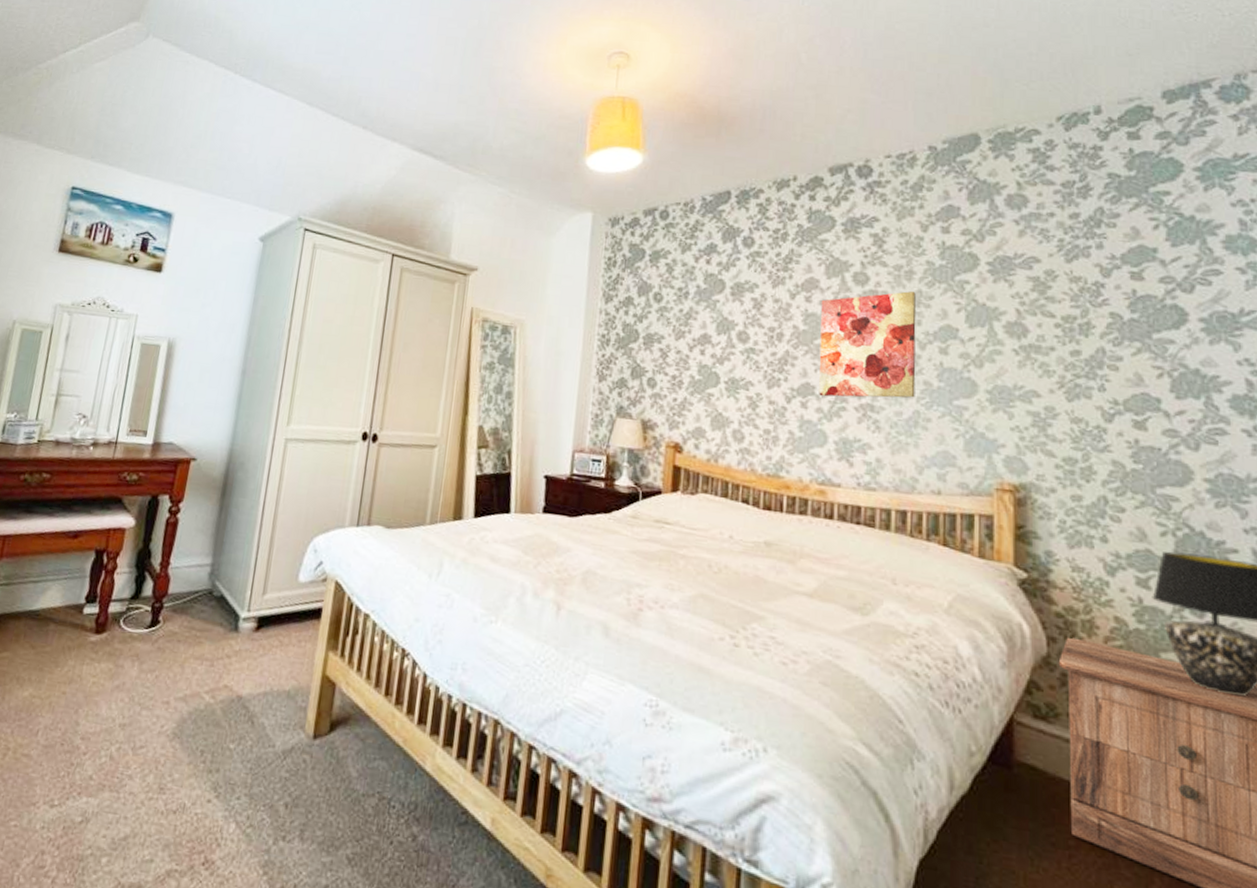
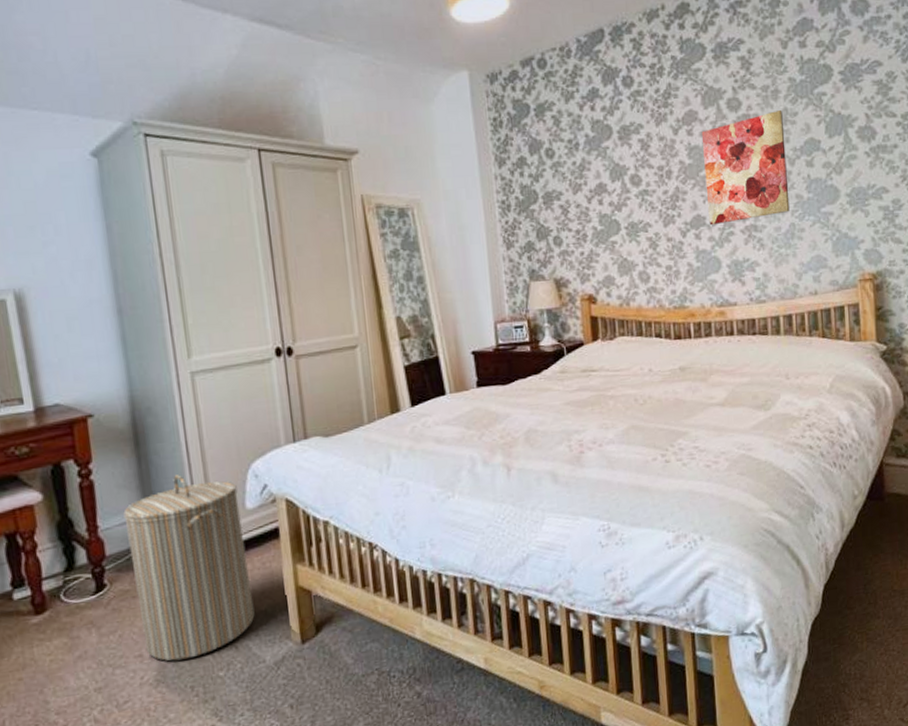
laundry hamper: none [174,531,296,721] -> present [123,474,255,661]

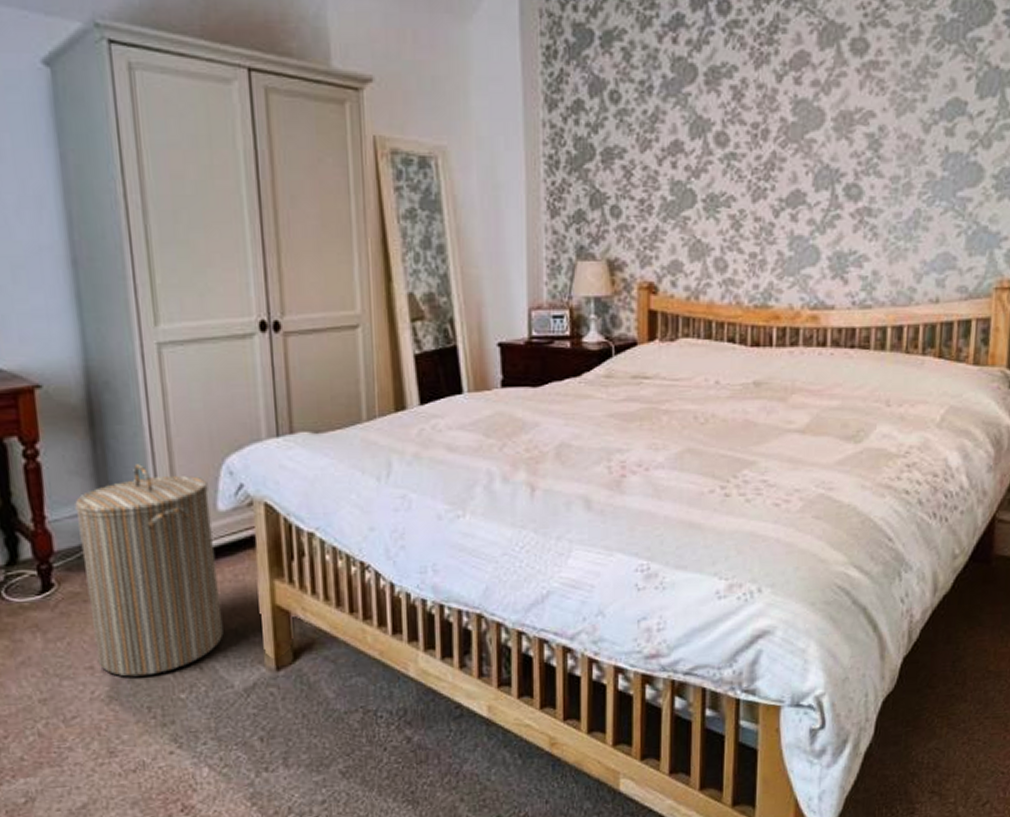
wall art: present [701,109,790,226] -> none [810,57,922,205]

